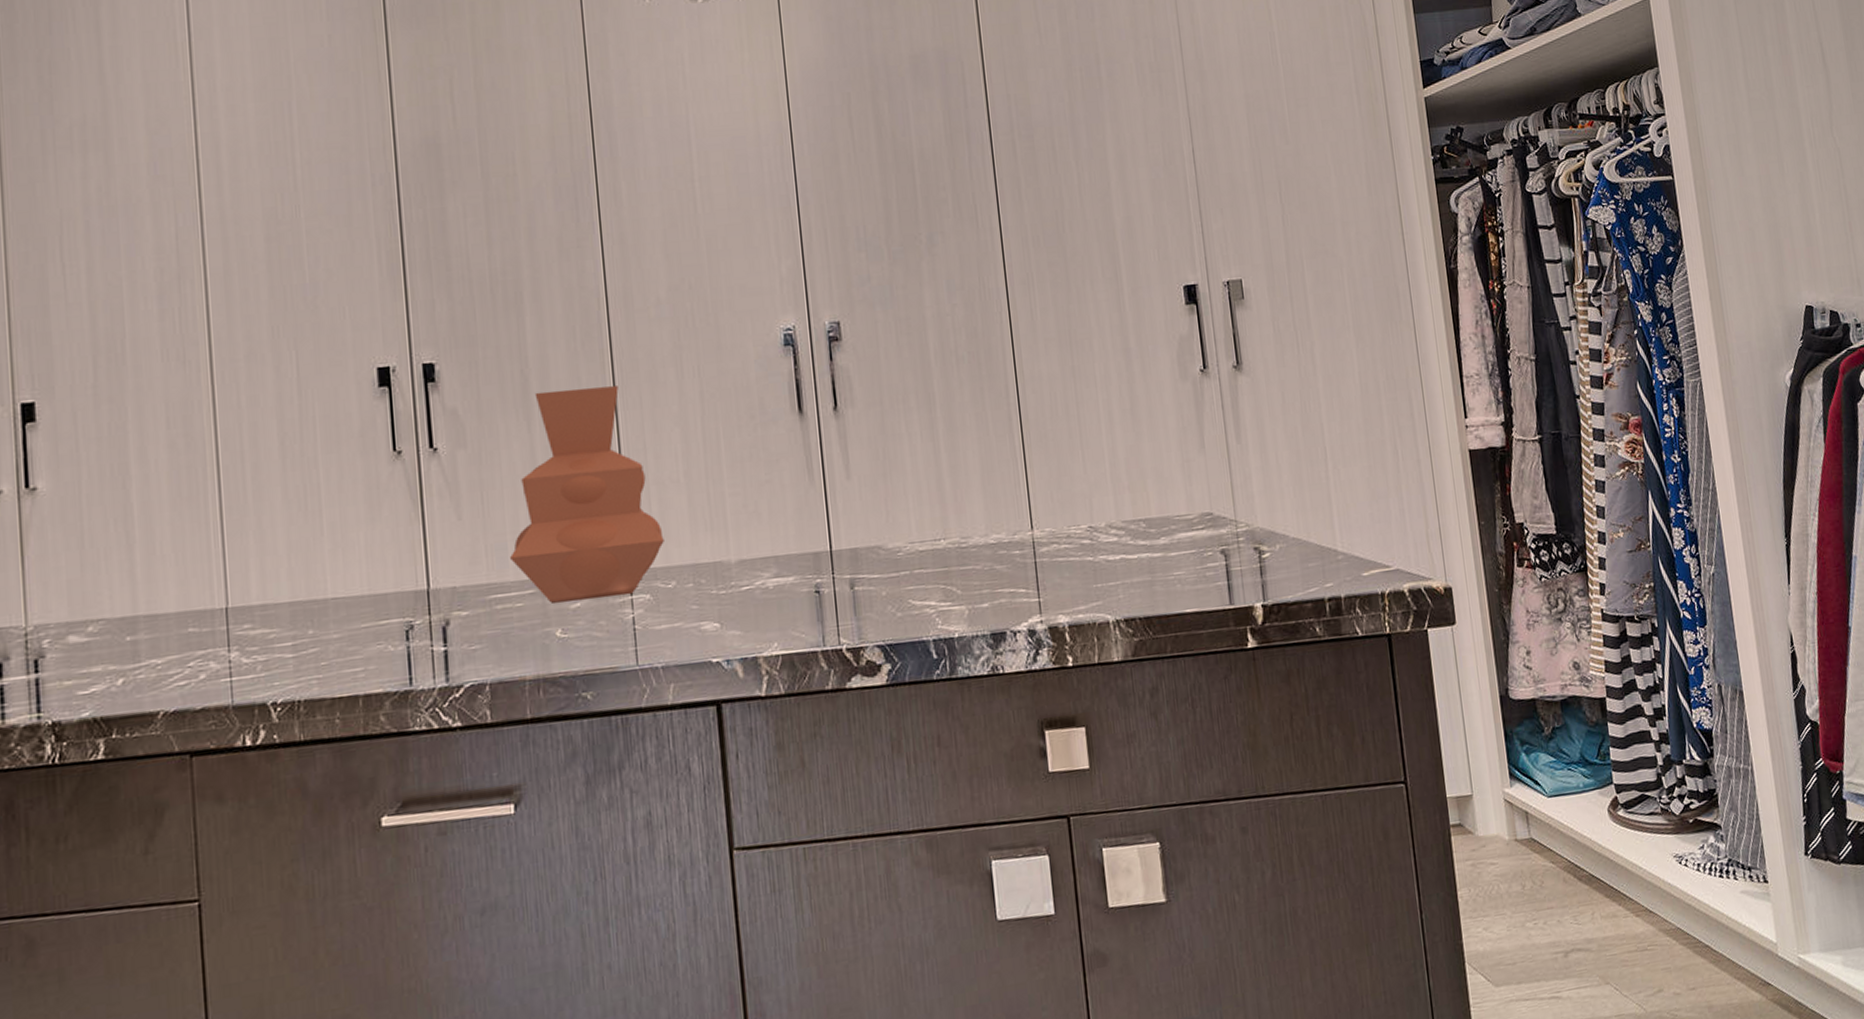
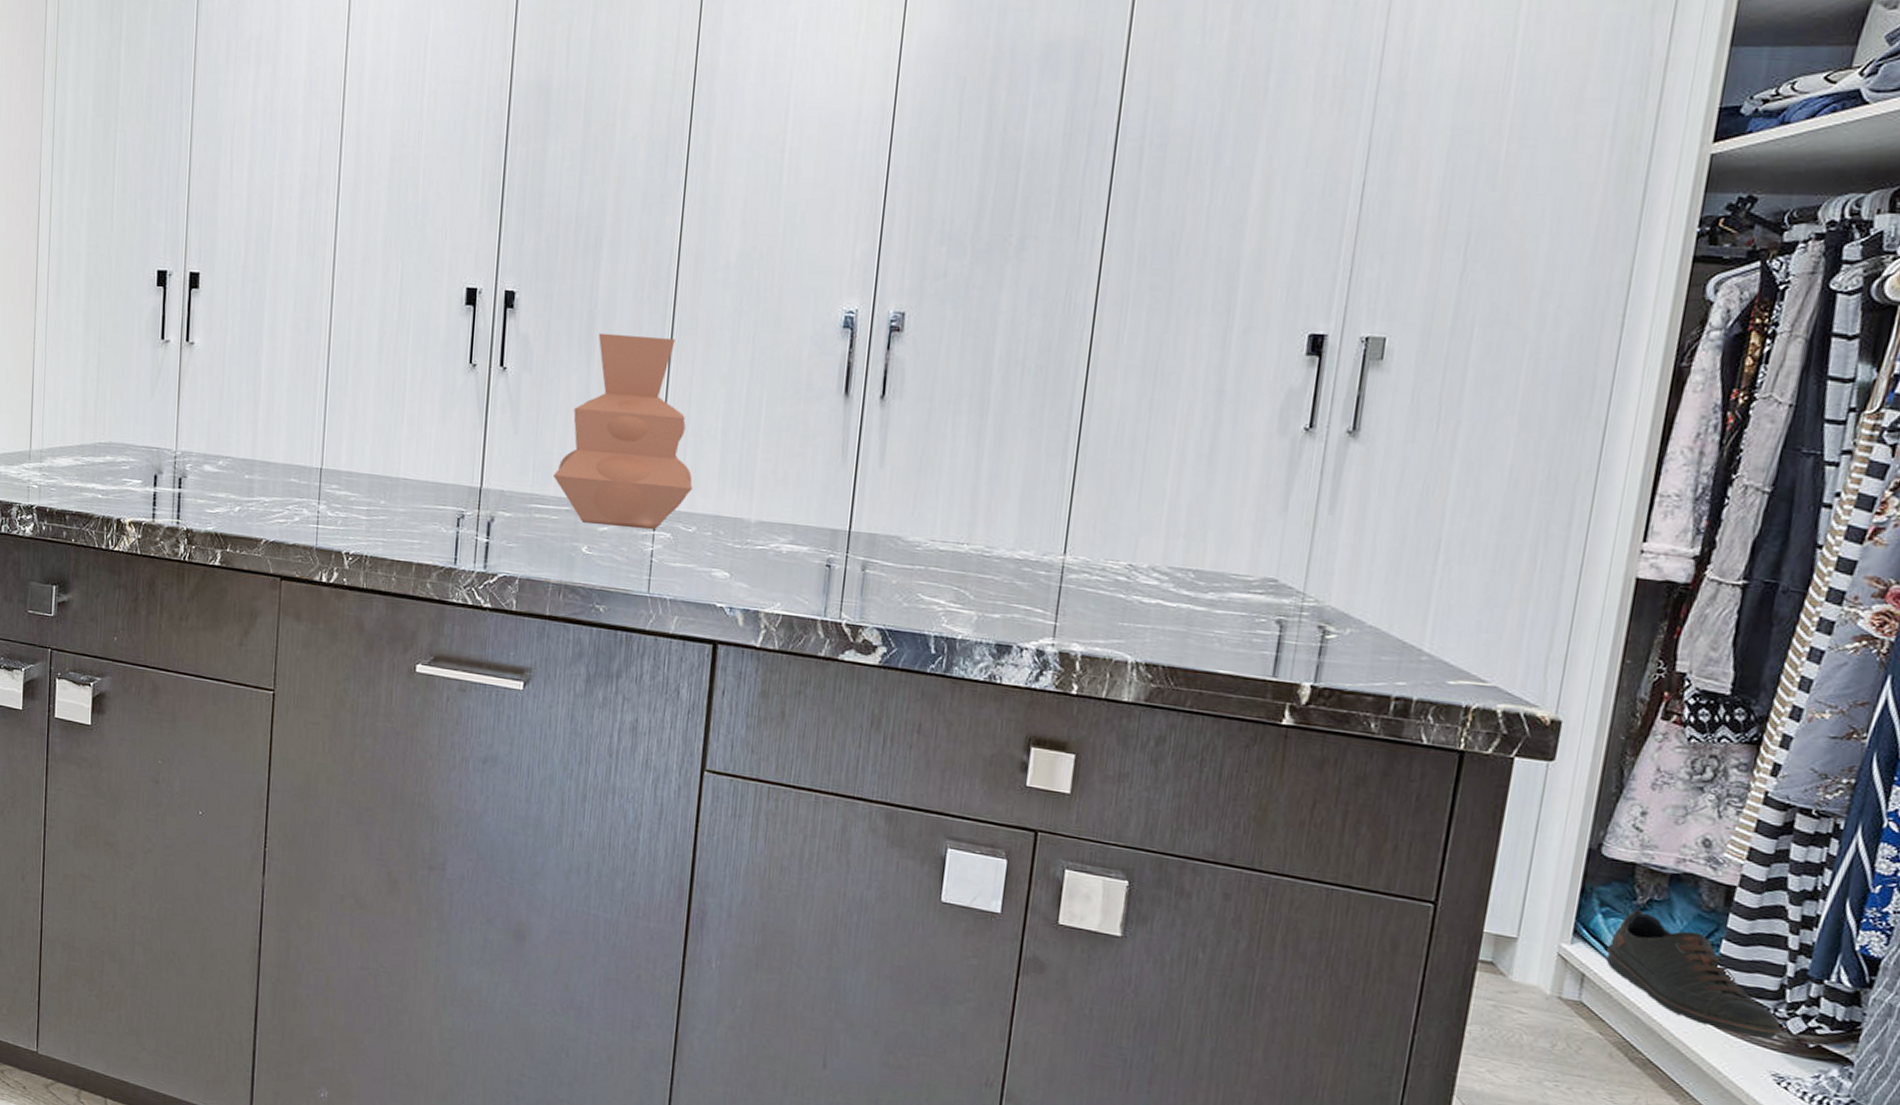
shoe: none [1536,740,1669,829] -> present [1605,910,1782,1040]

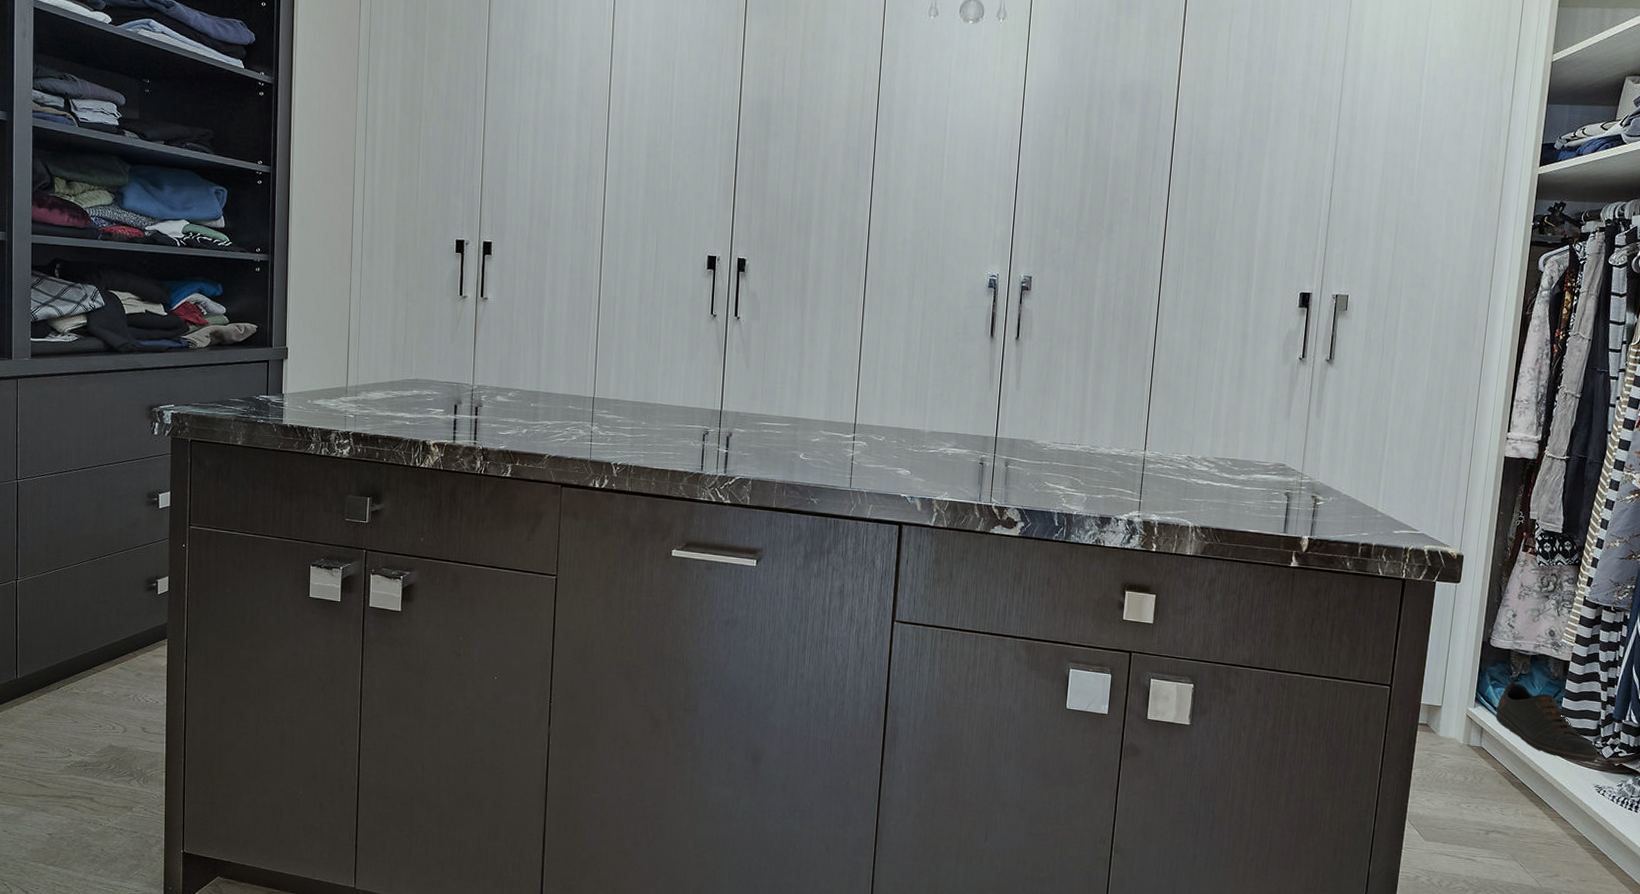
vase: present [553,332,693,531] -> none [777,291,882,440]

